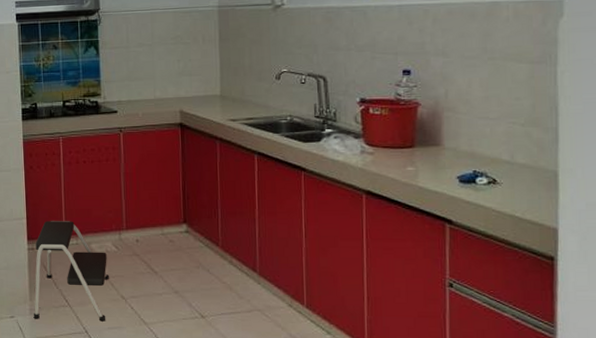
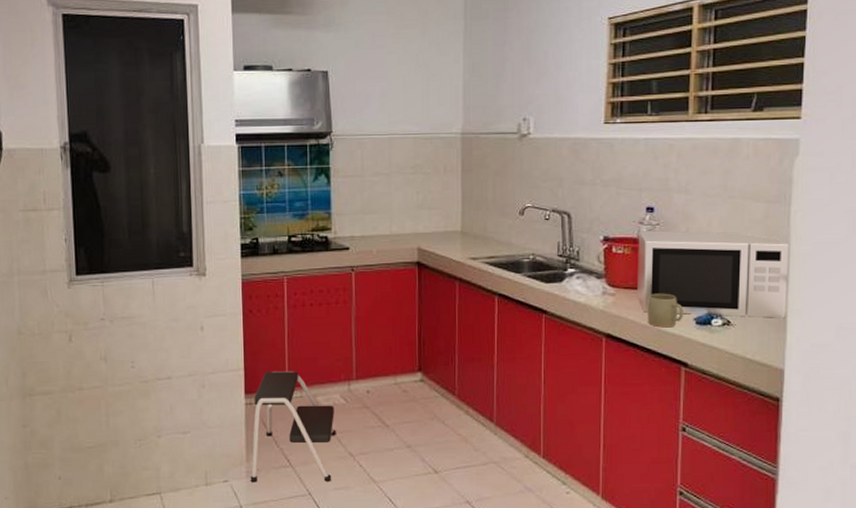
microwave: none [395,92,558,177] -> present [636,231,789,318]
mug: none [407,152,446,186] -> present [647,293,684,328]

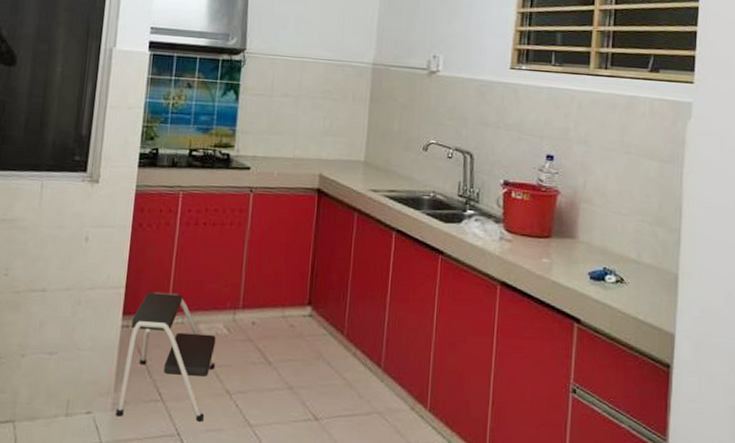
microwave: present [636,231,789,318] -> none [533,178,682,280]
mug: present [647,293,684,328] -> none [542,243,579,280]

